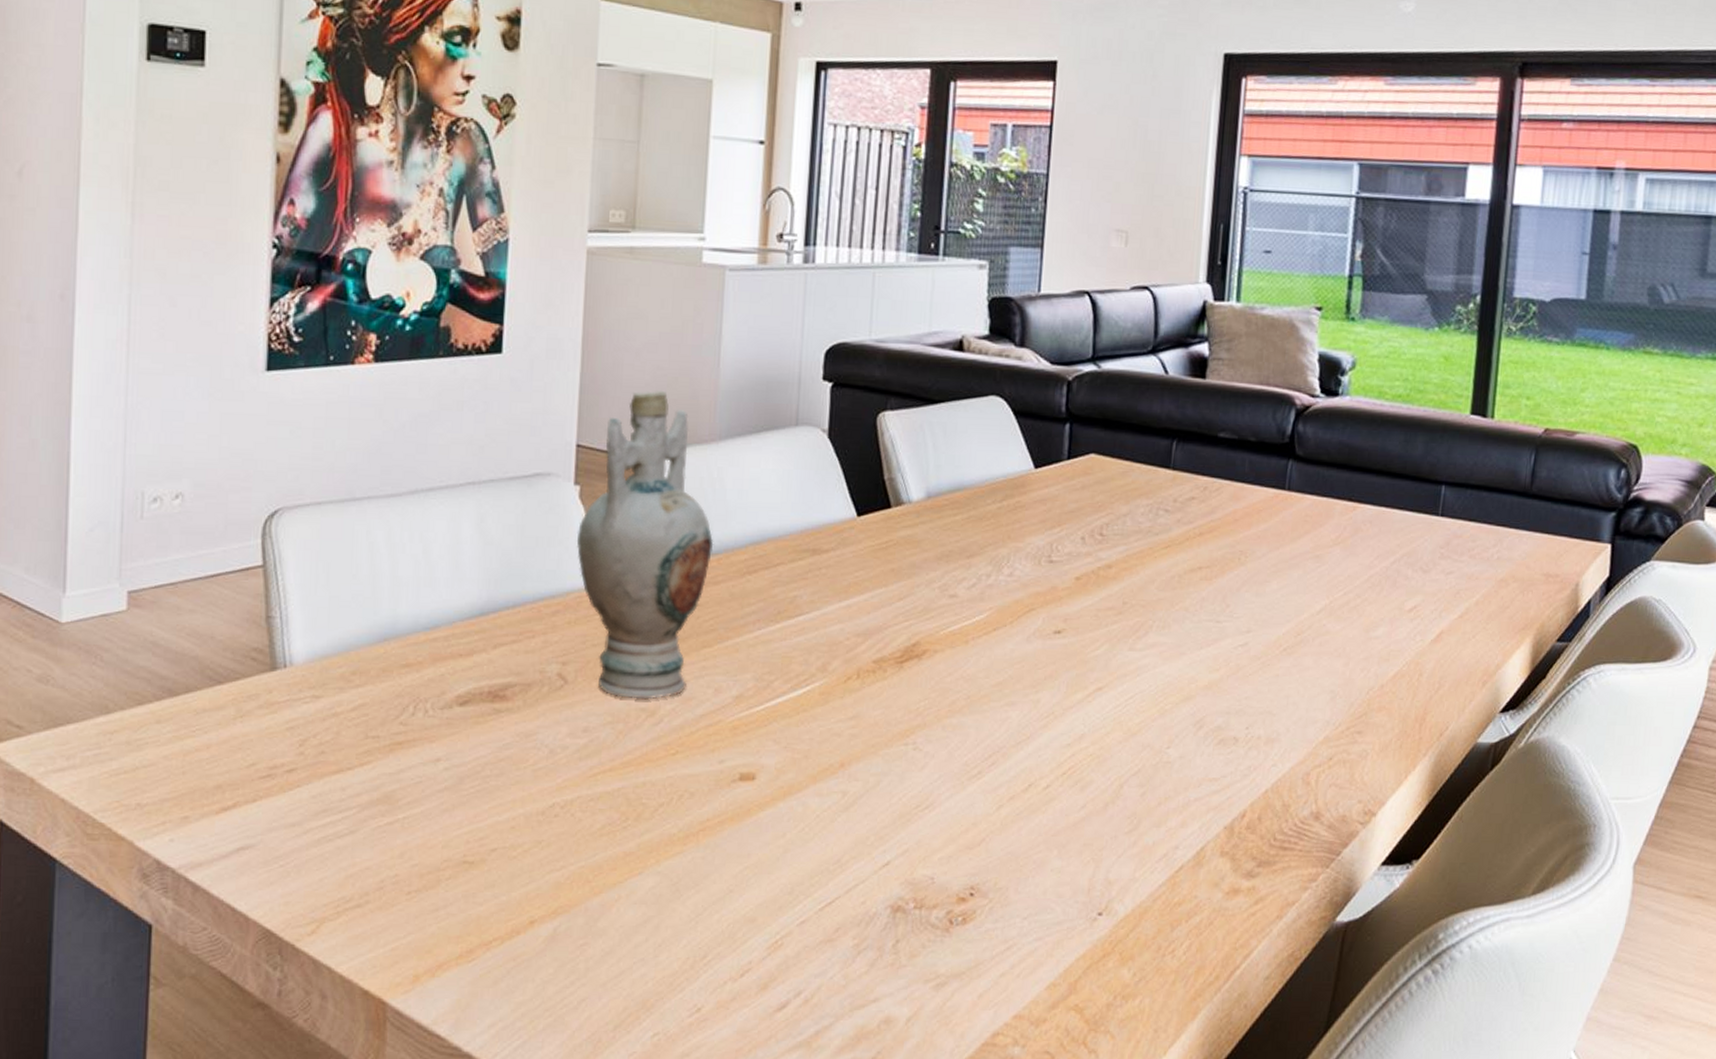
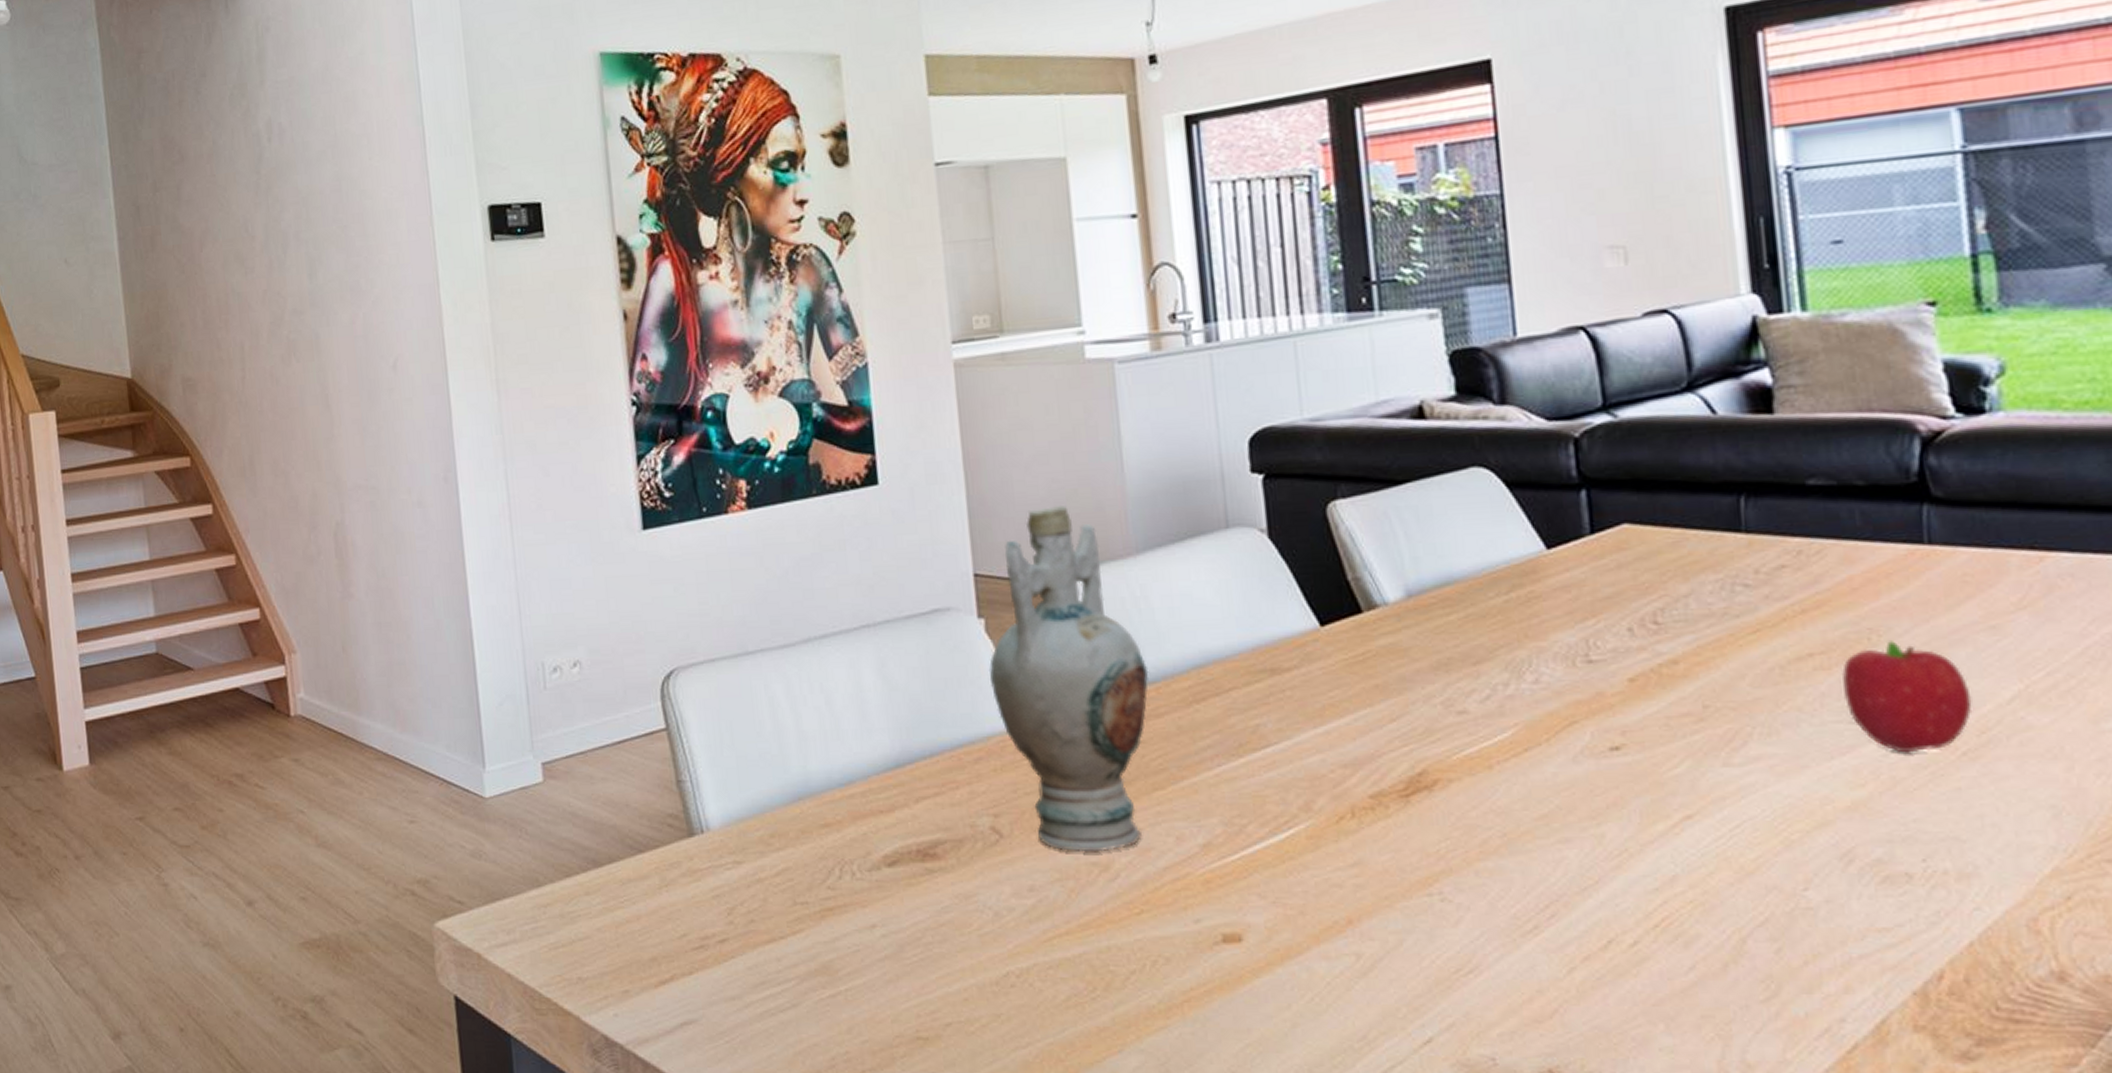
fruit: none [1216,561,1296,647] -> present [1842,641,1973,753]

